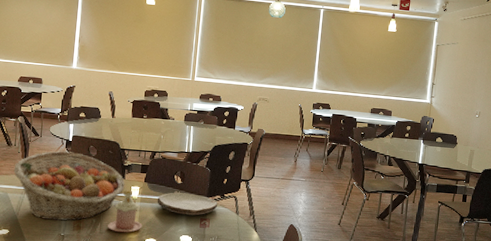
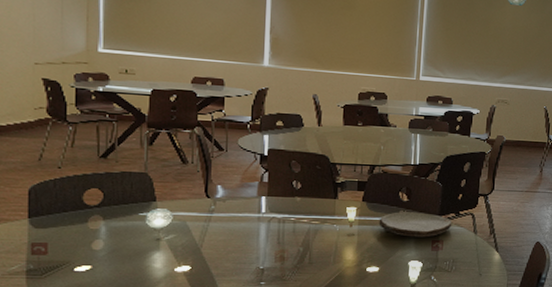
fruit basket: present [13,151,125,221] -> none [192,168,338,251]
mug: present [108,189,143,233] -> none [319,211,362,262]

